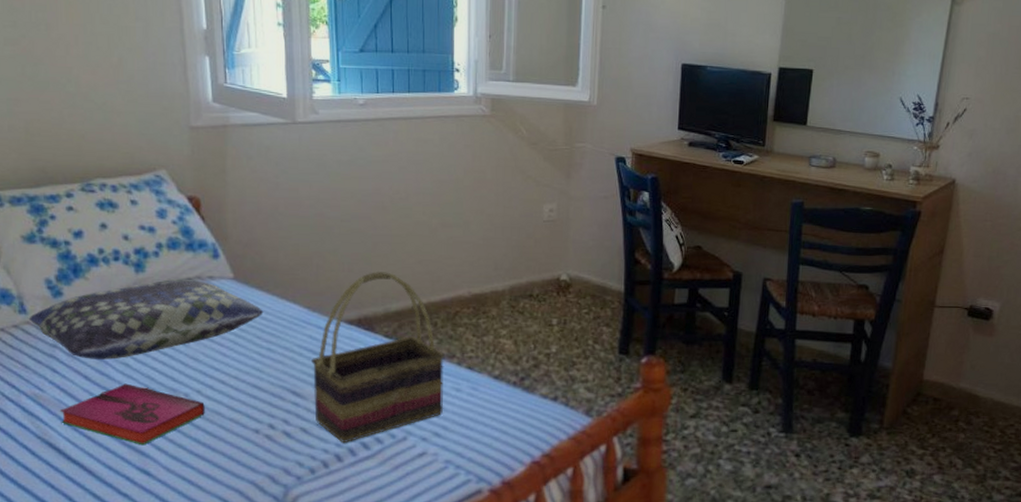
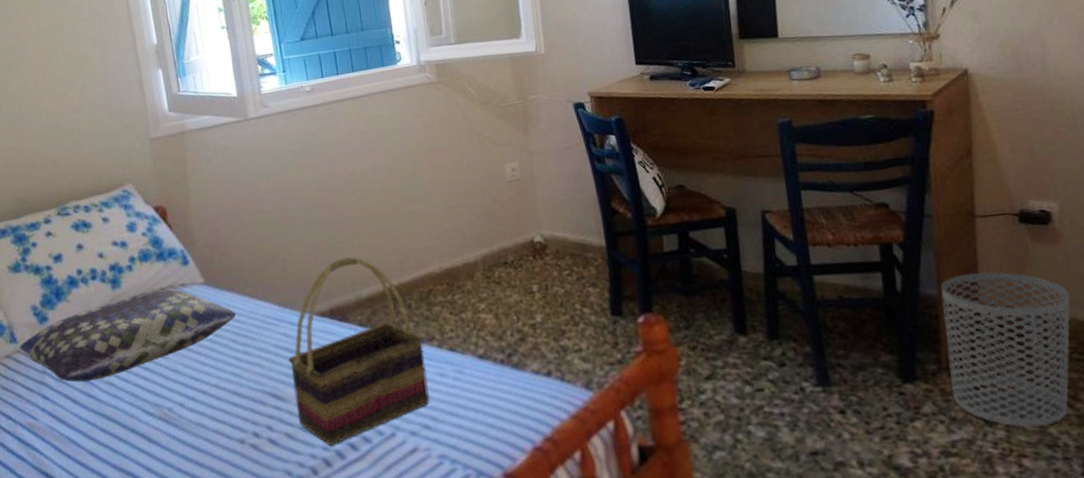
hardback book: present [59,383,205,446] -> none [52,403,190,468]
waste bin: none [887,352,992,481] -> present [941,272,1071,427]

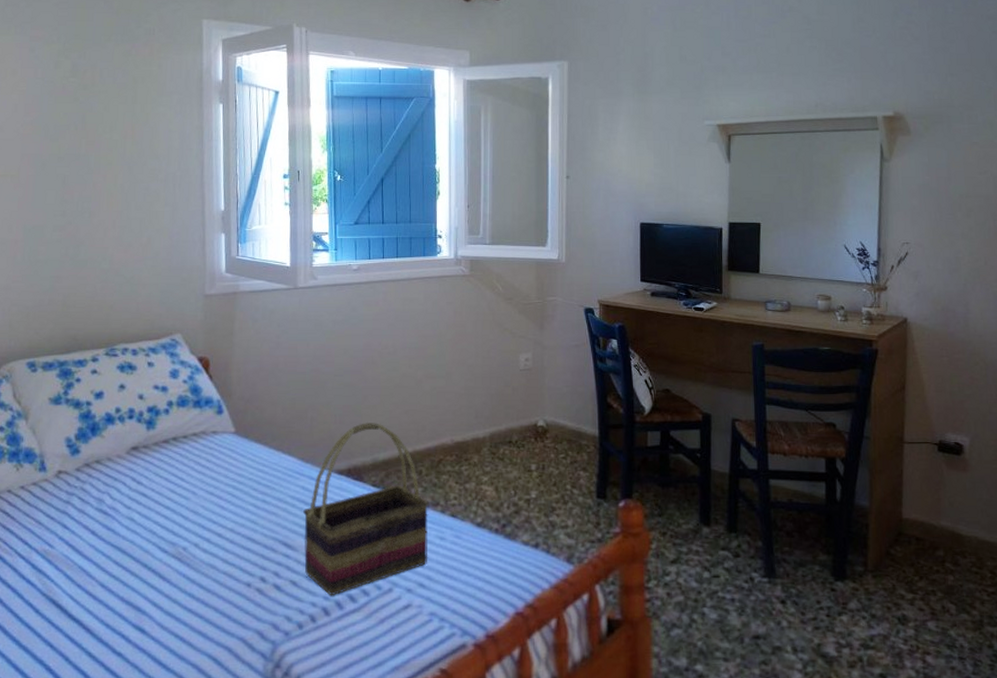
cushion: present [19,289,237,382] -> none [47,435,261,515]
waste bin: present [941,272,1071,427] -> none [872,490,973,628]

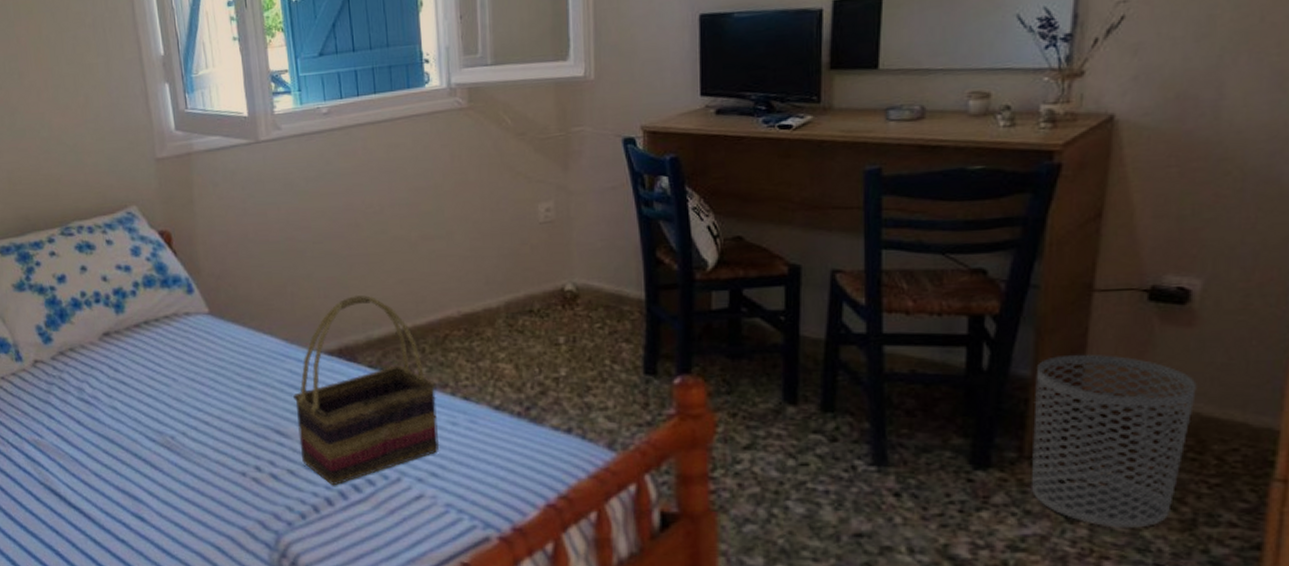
waste bin: none [872,490,973,628] -> present [1032,354,1197,528]

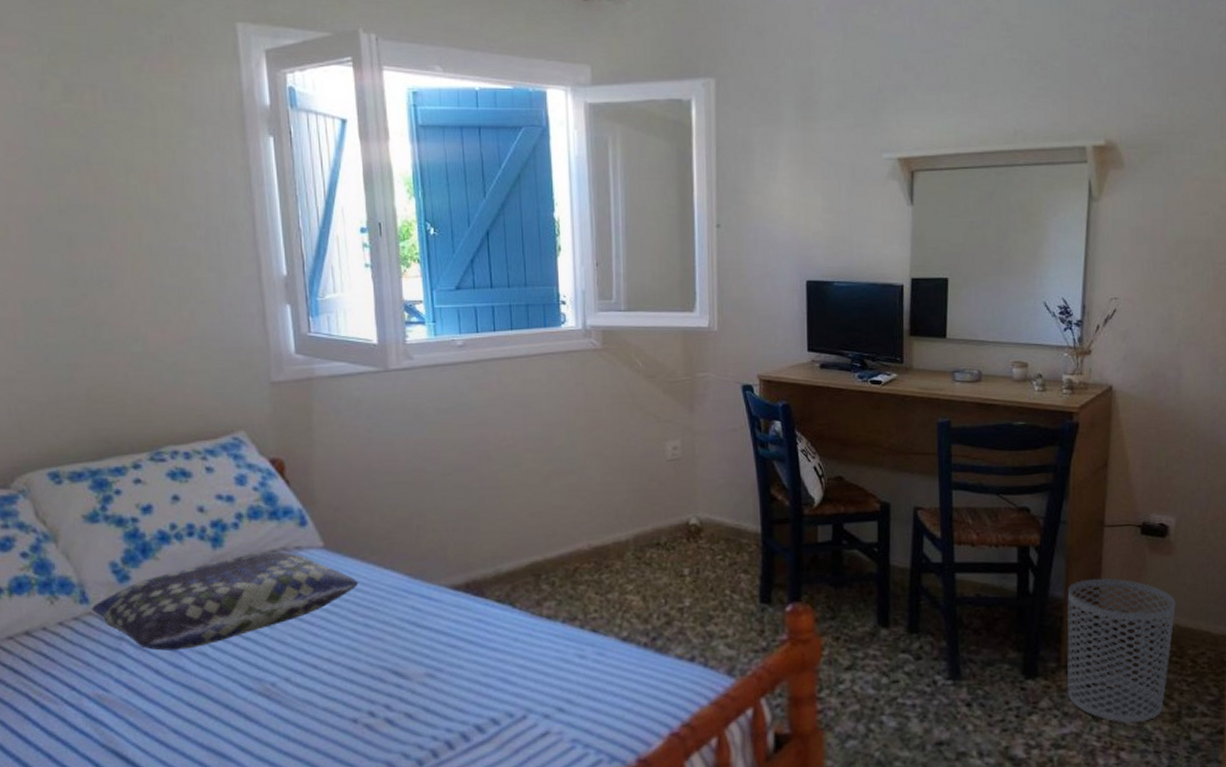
cushion: none [24,317,241,404] -> present [91,552,359,651]
woven basket: present [293,294,440,486] -> none [415,527,567,728]

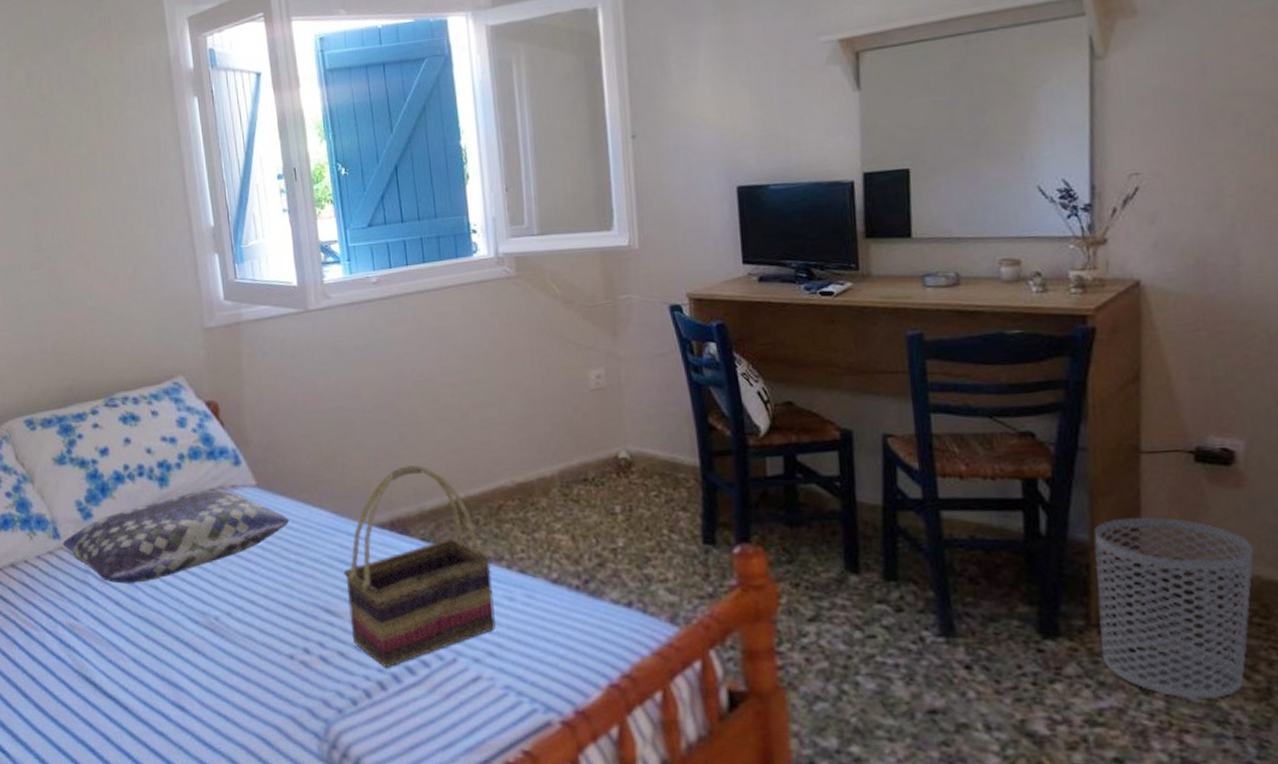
woven basket: none [415,527,567,728] -> present [344,464,497,669]

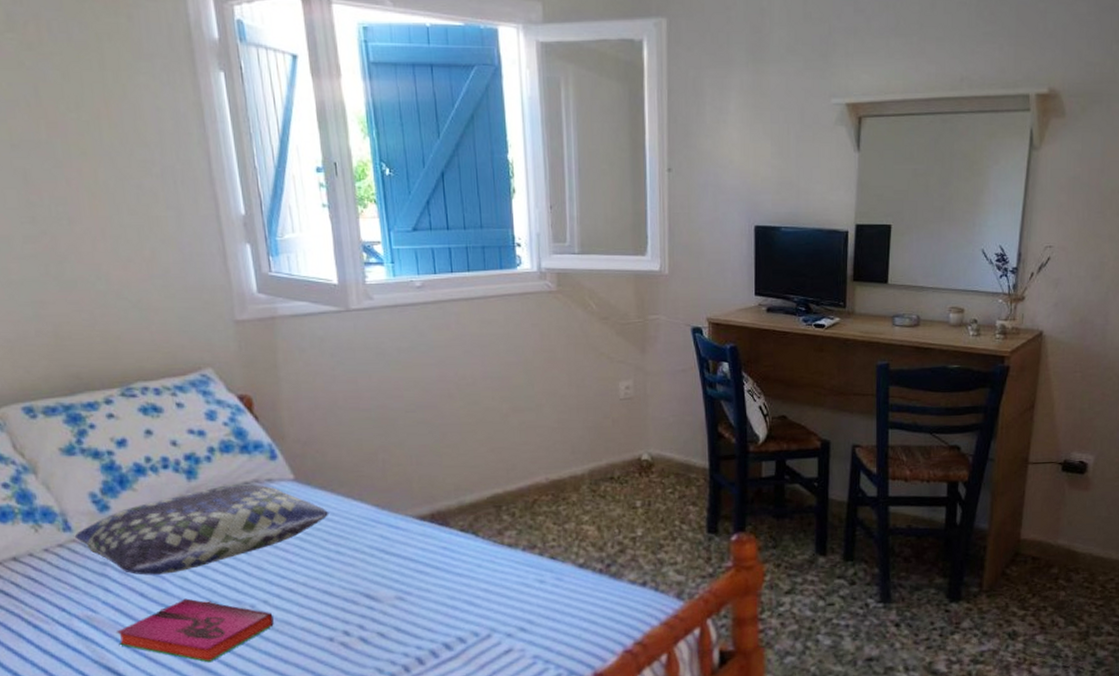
hardback book: none [94,608,237,677] -> present [116,598,274,663]
woven basket: present [344,464,497,669] -> none [384,462,528,646]
waste bin: present [1094,516,1254,699] -> none [988,511,1090,641]

